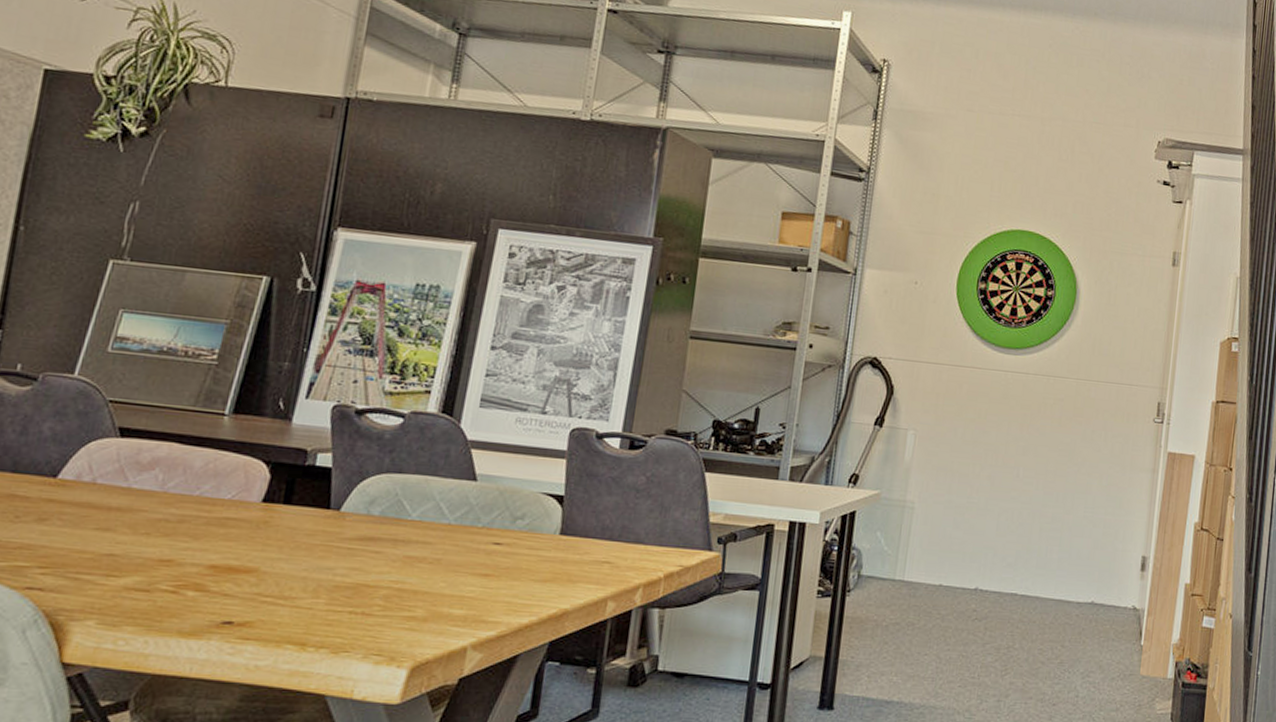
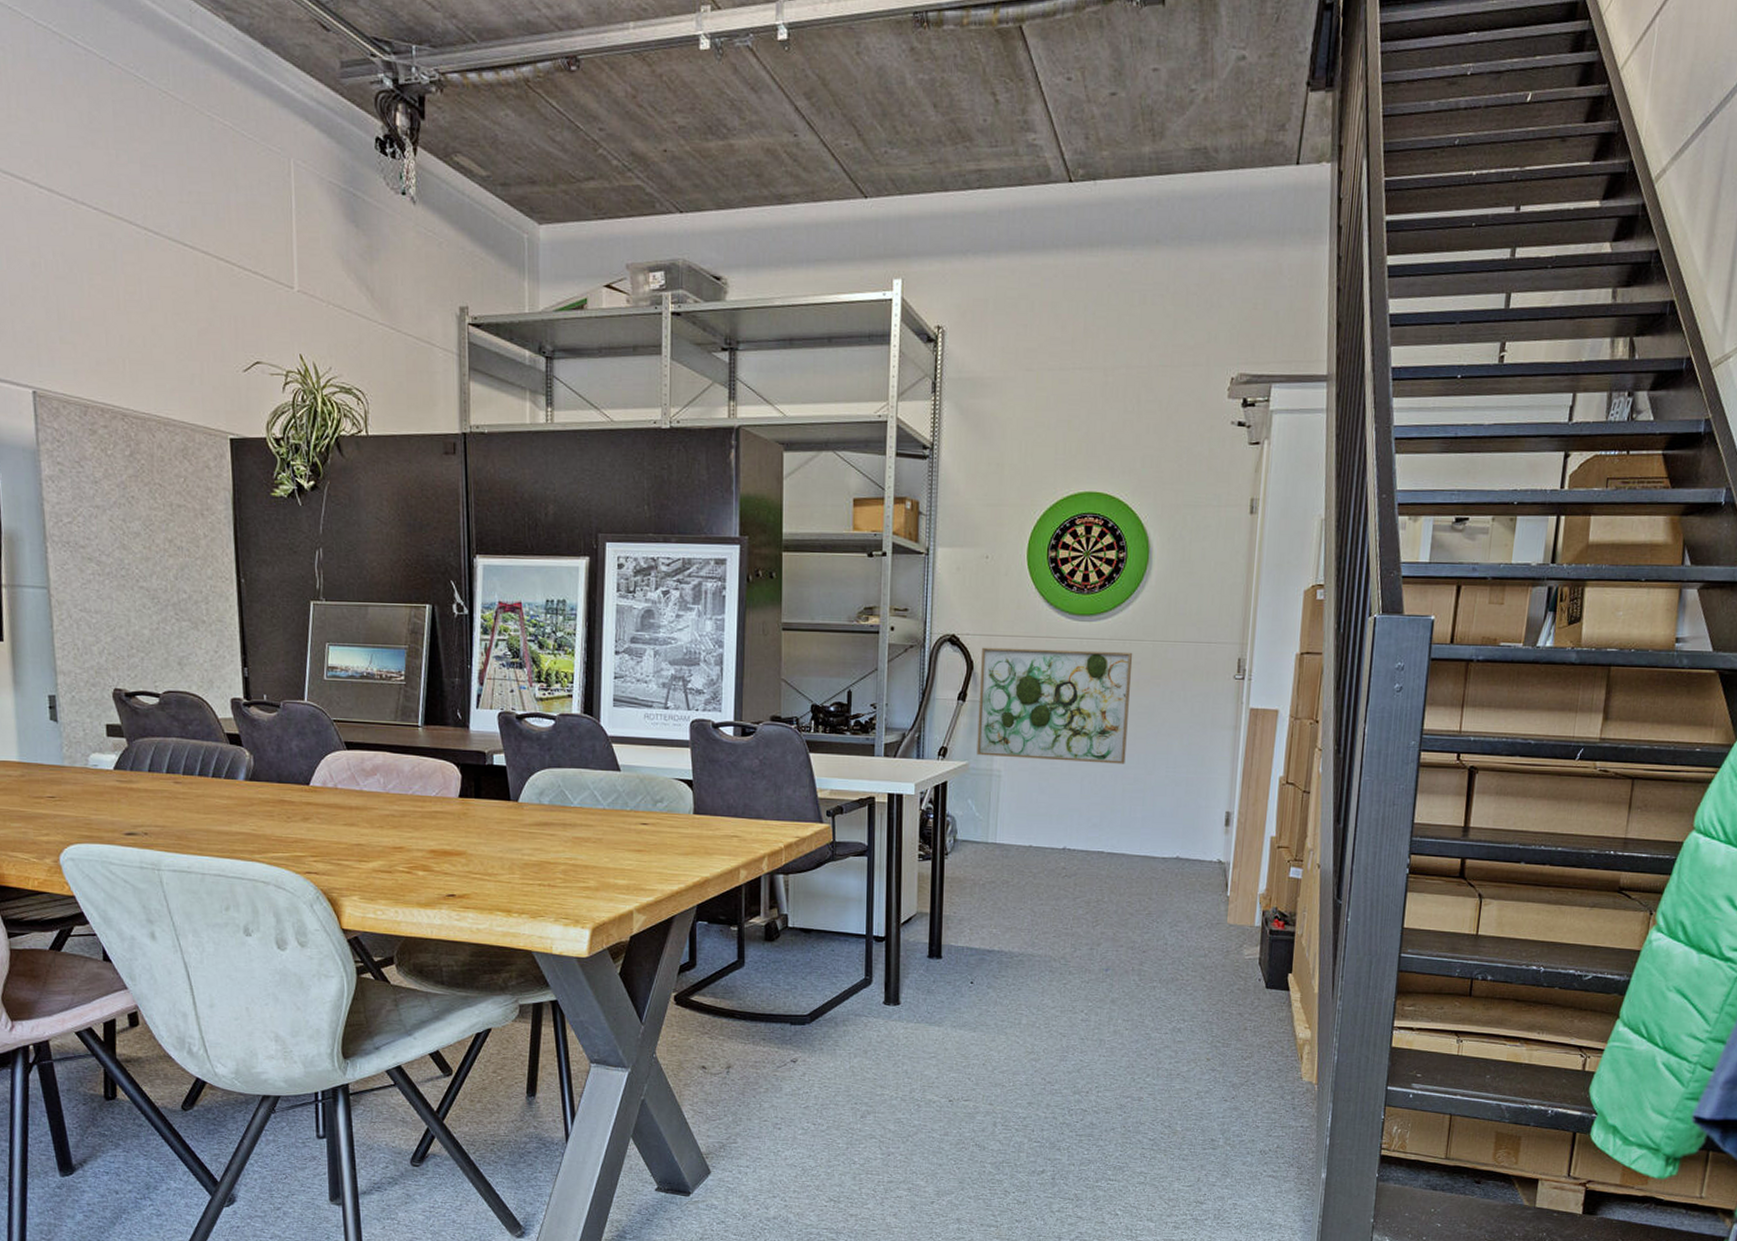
wall art: none [890,372,1057,502] -> present [976,647,1133,764]

